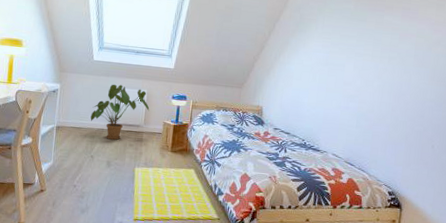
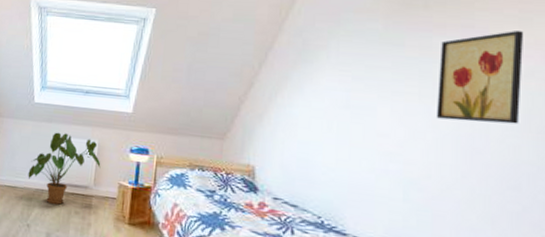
wall art: none [381,13,439,76] -> present [436,31,524,125]

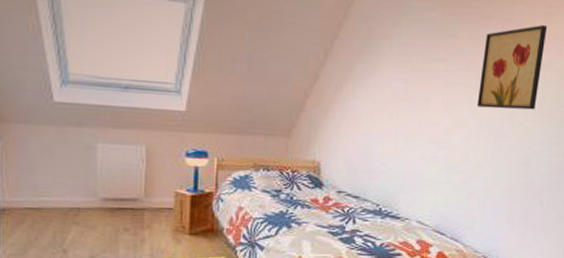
house plant: present [28,132,101,205] -> none [56,138,152,223]

